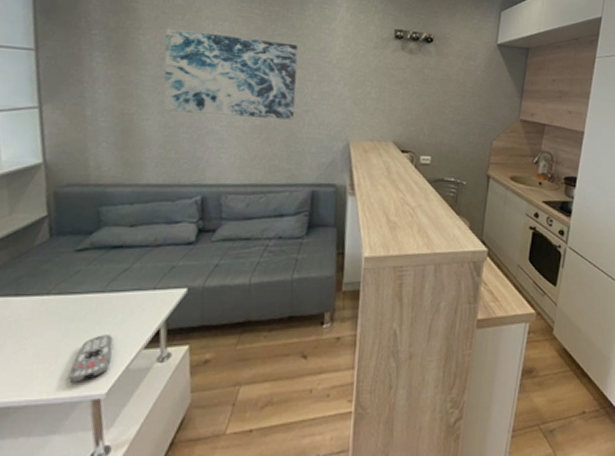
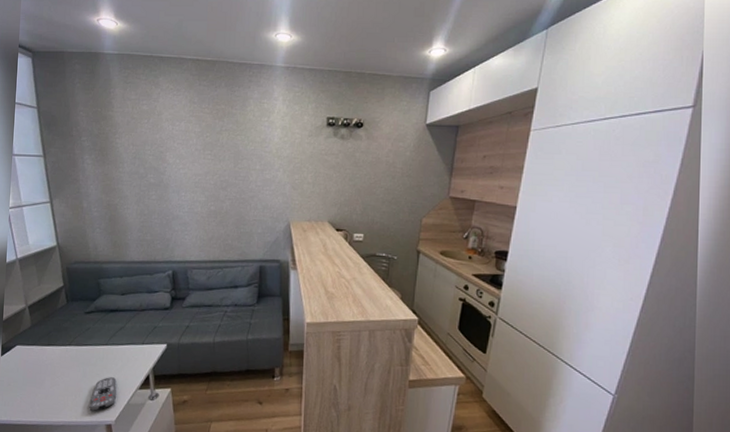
wall art: present [163,27,298,120] -> none [135,131,243,205]

